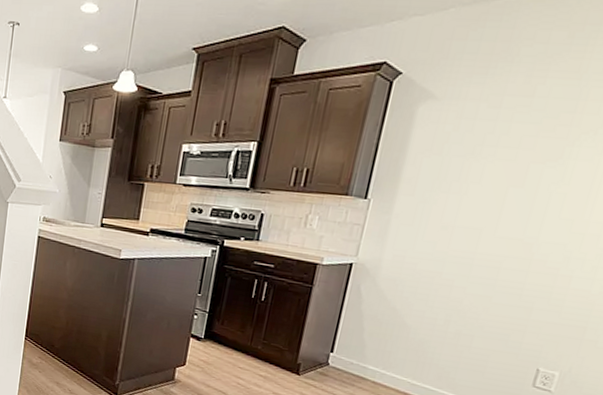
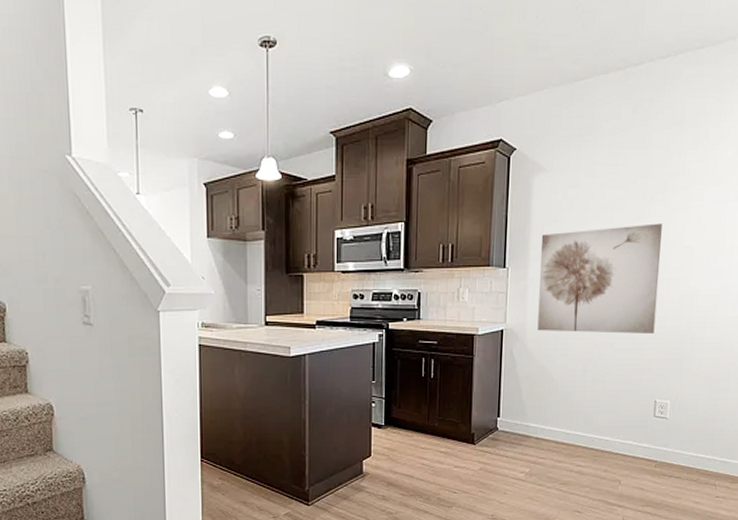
wall art: none [394,167,587,294] -> present [537,223,662,335]

